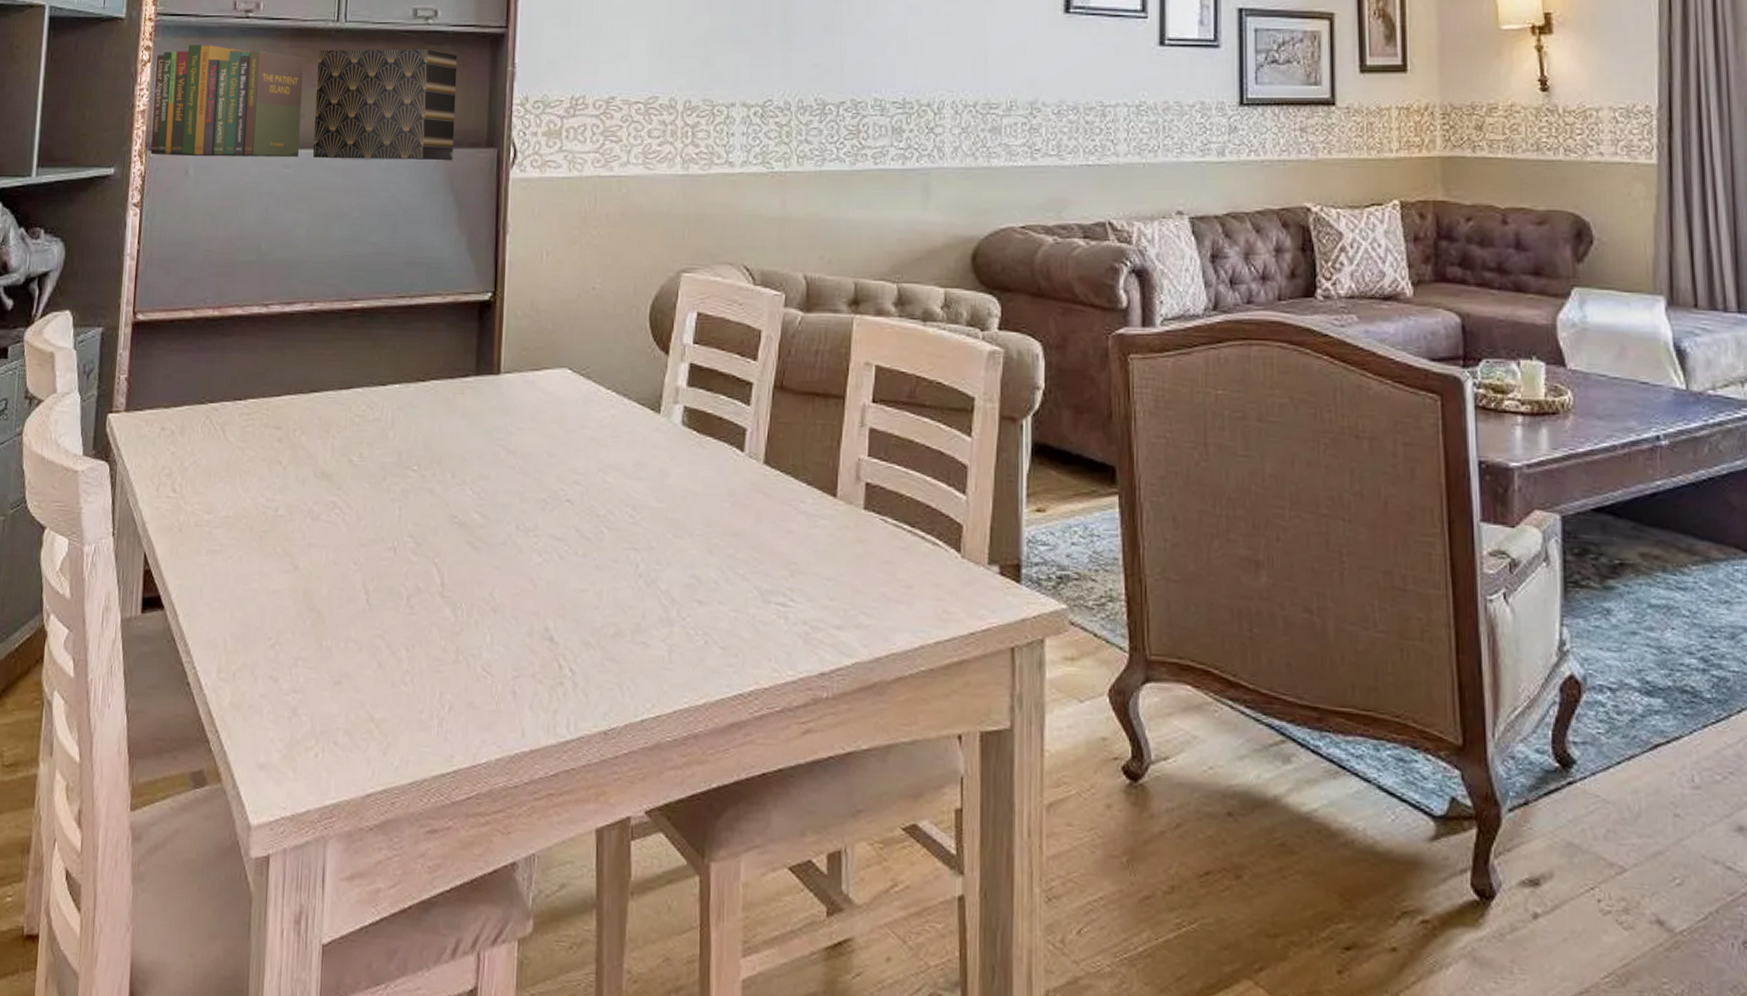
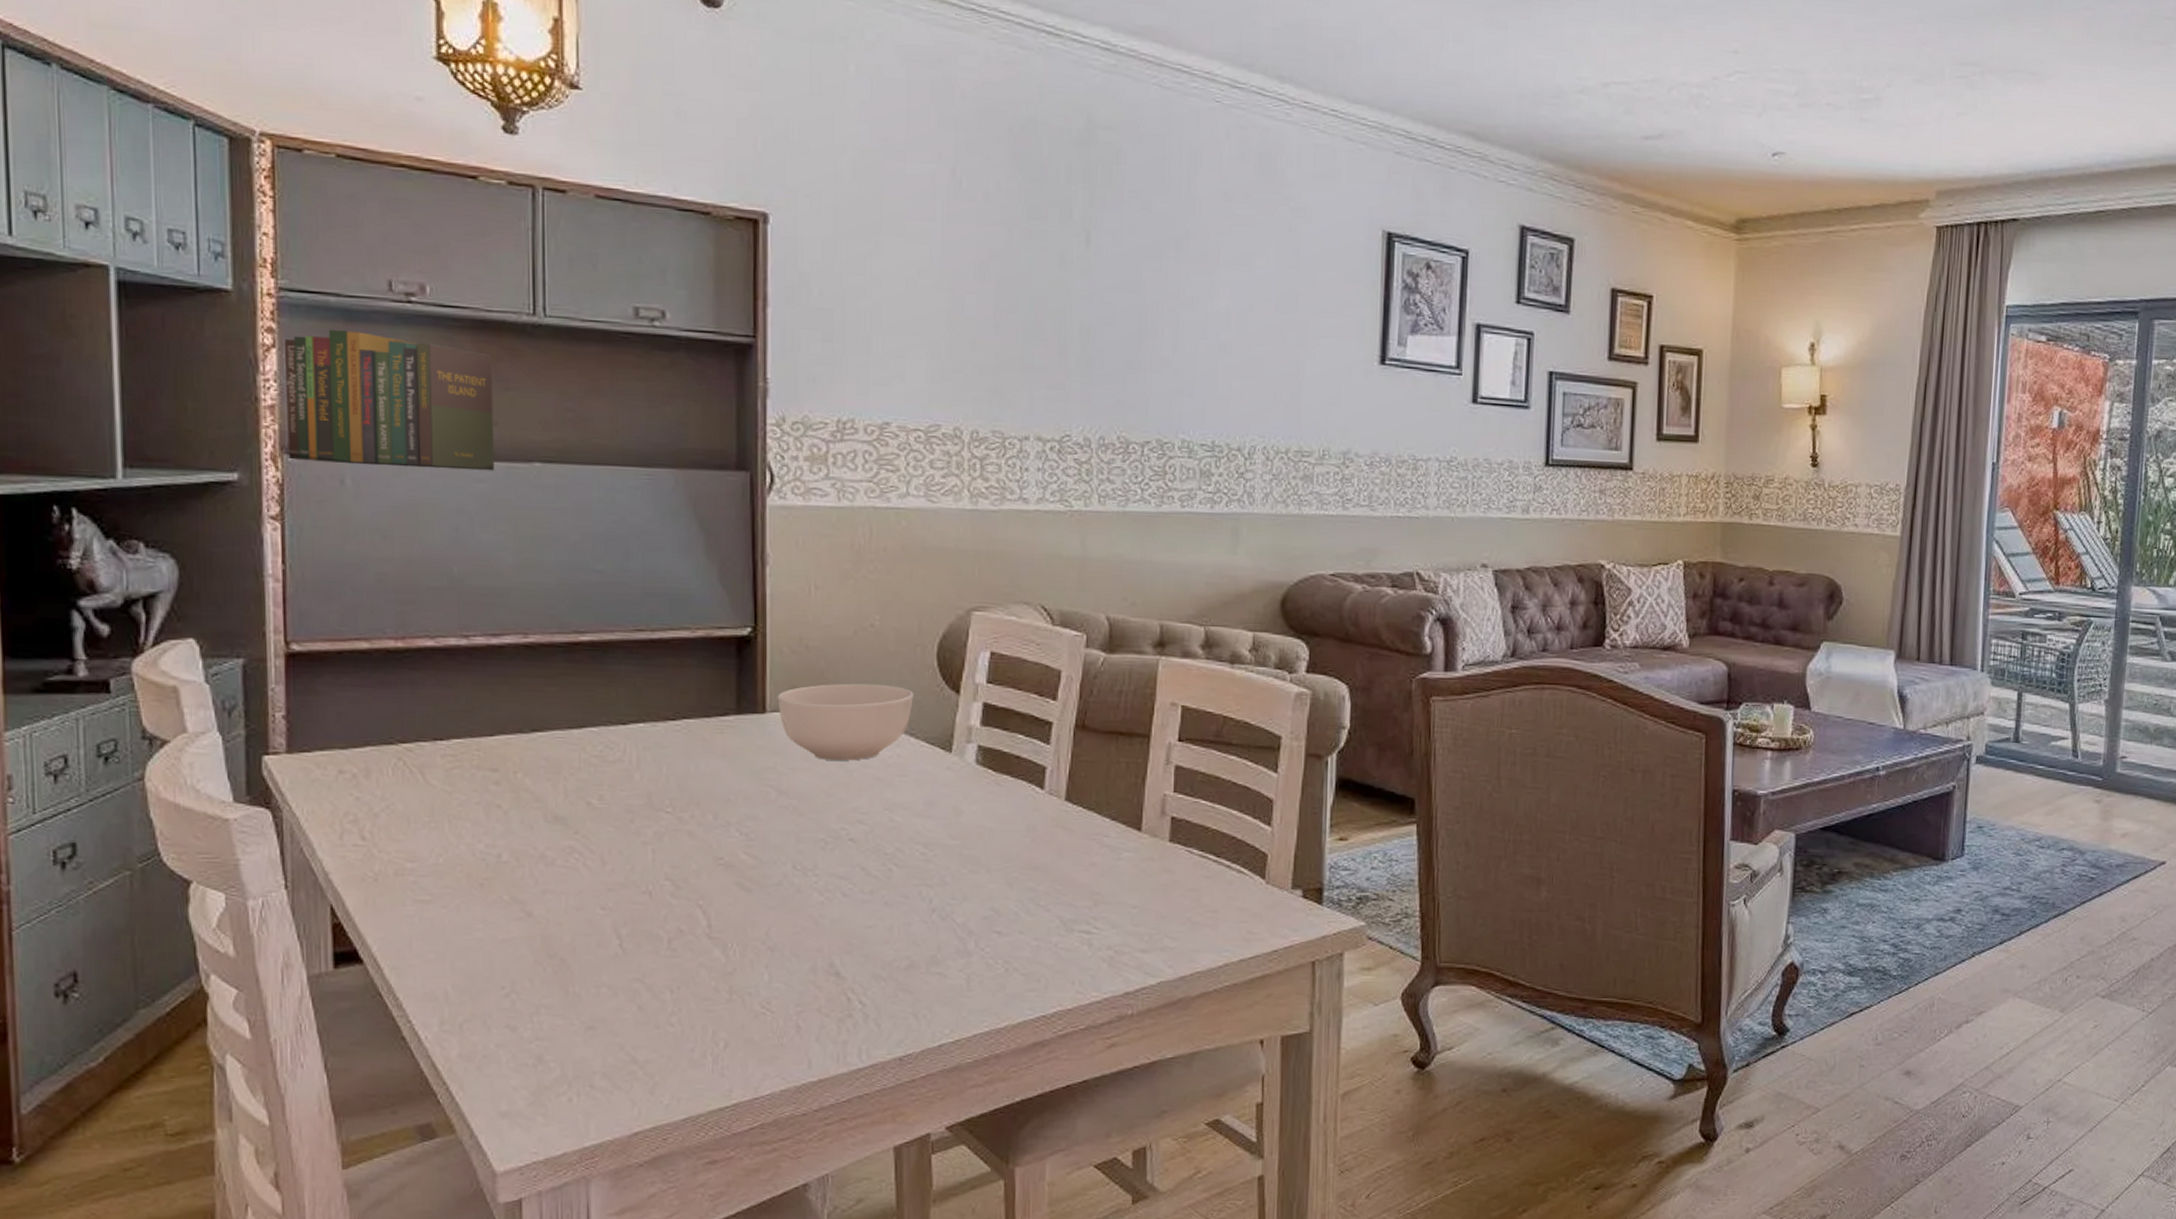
decorative box: present [313,50,458,160] -> none [511,348,695,482]
bowl: none [510,345,628,421] -> present [777,683,913,761]

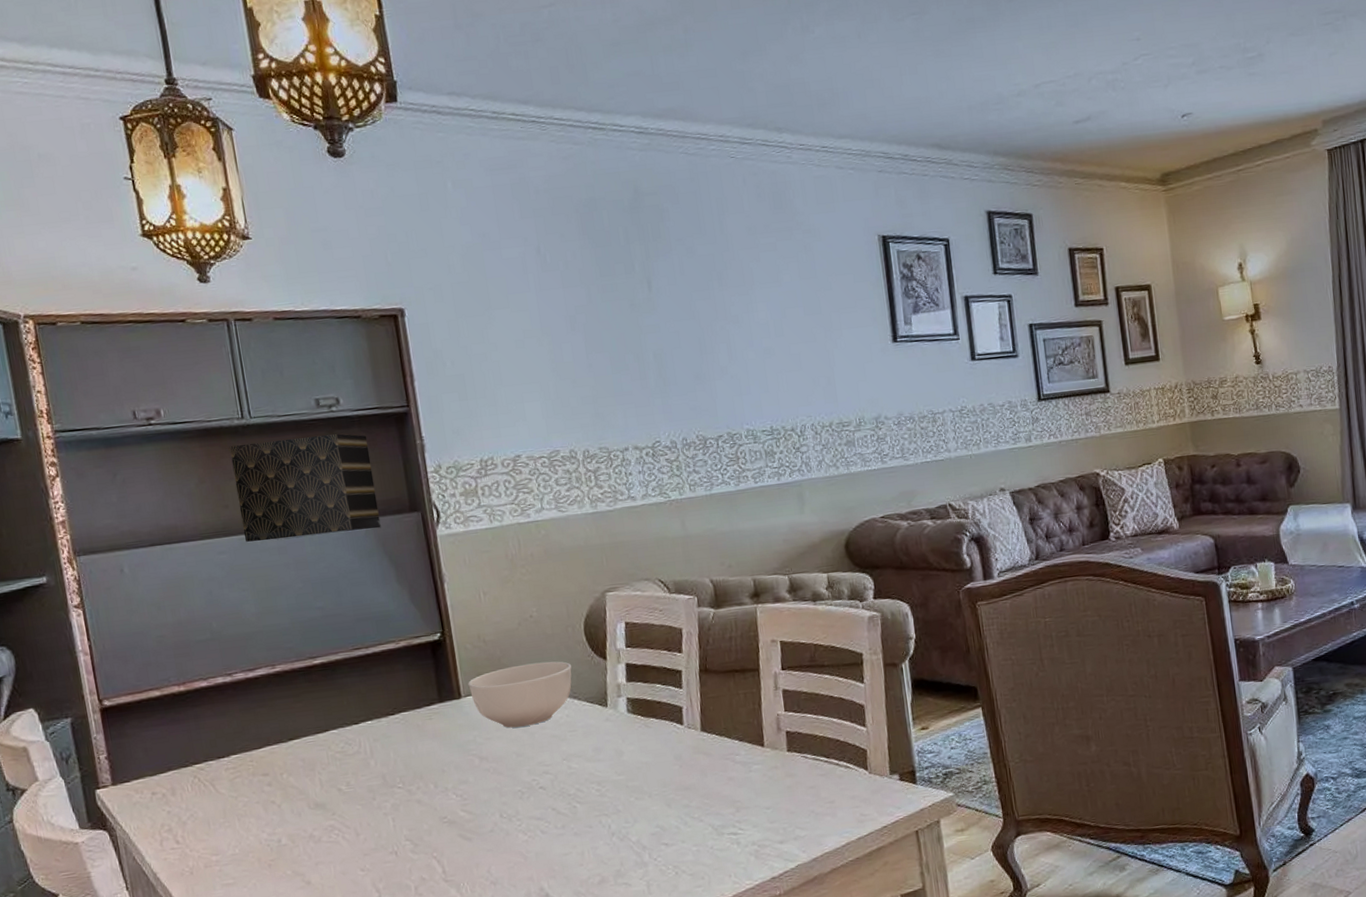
books: present [285,330,494,471] -> none [65,453,231,561]
decorative box: none [511,348,695,482] -> present [229,434,381,542]

